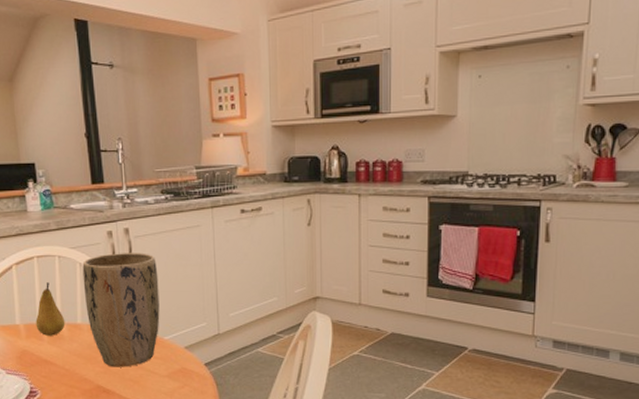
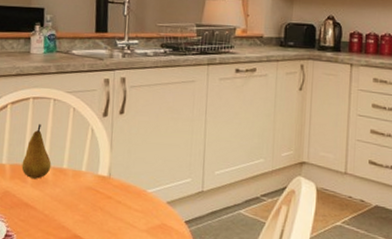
plant pot: present [82,253,160,367] -> none [73,101,149,218]

